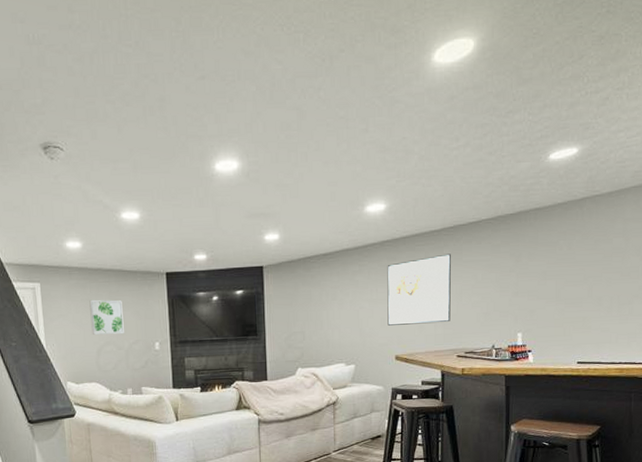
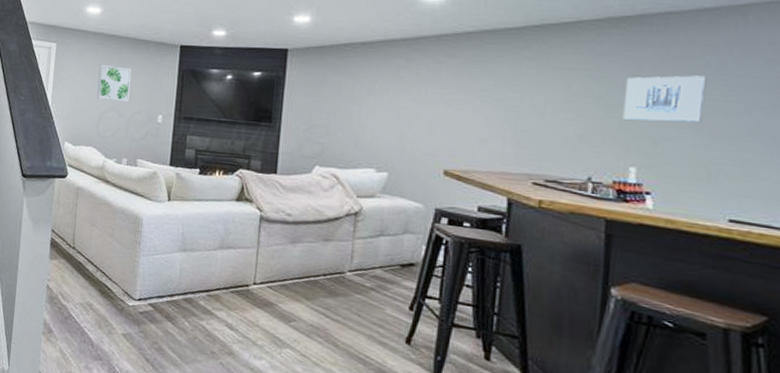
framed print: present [387,253,451,326] -> none [437,56,534,139]
wall art: none [511,257,560,298] -> present [622,75,705,123]

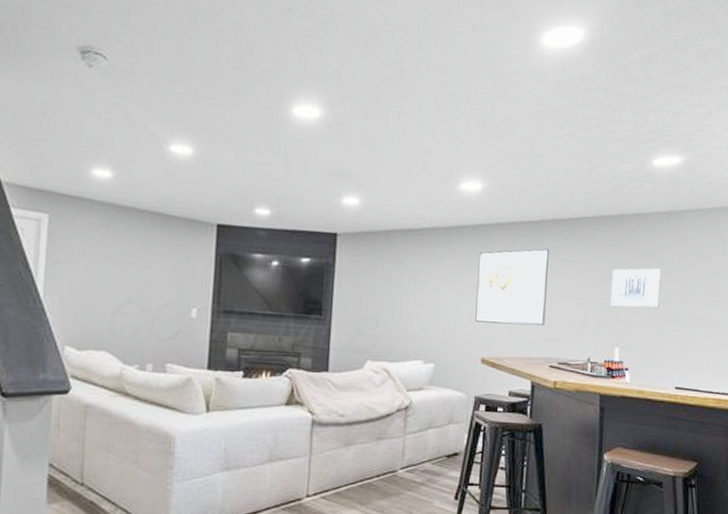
wall art: present [97,64,131,102] -> none [109,244,156,293]
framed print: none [437,56,534,139] -> present [475,248,549,326]

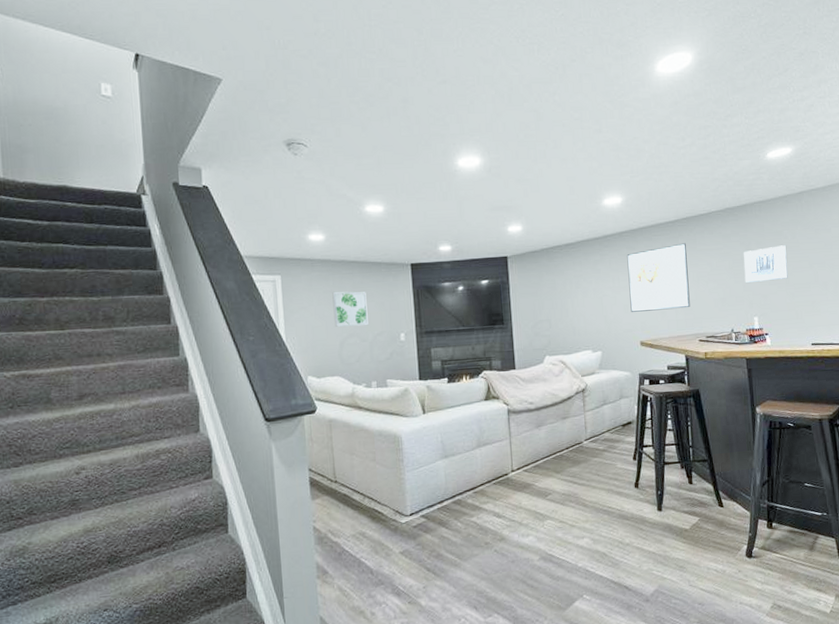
wall art: none [109,244,156,293] -> present [332,291,368,327]

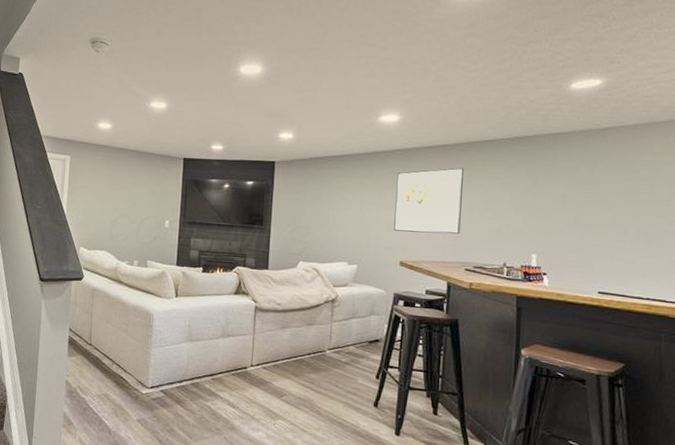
wall art: present [332,291,368,327] -> none [109,175,140,210]
wall art: present [744,245,788,284] -> none [526,182,581,218]

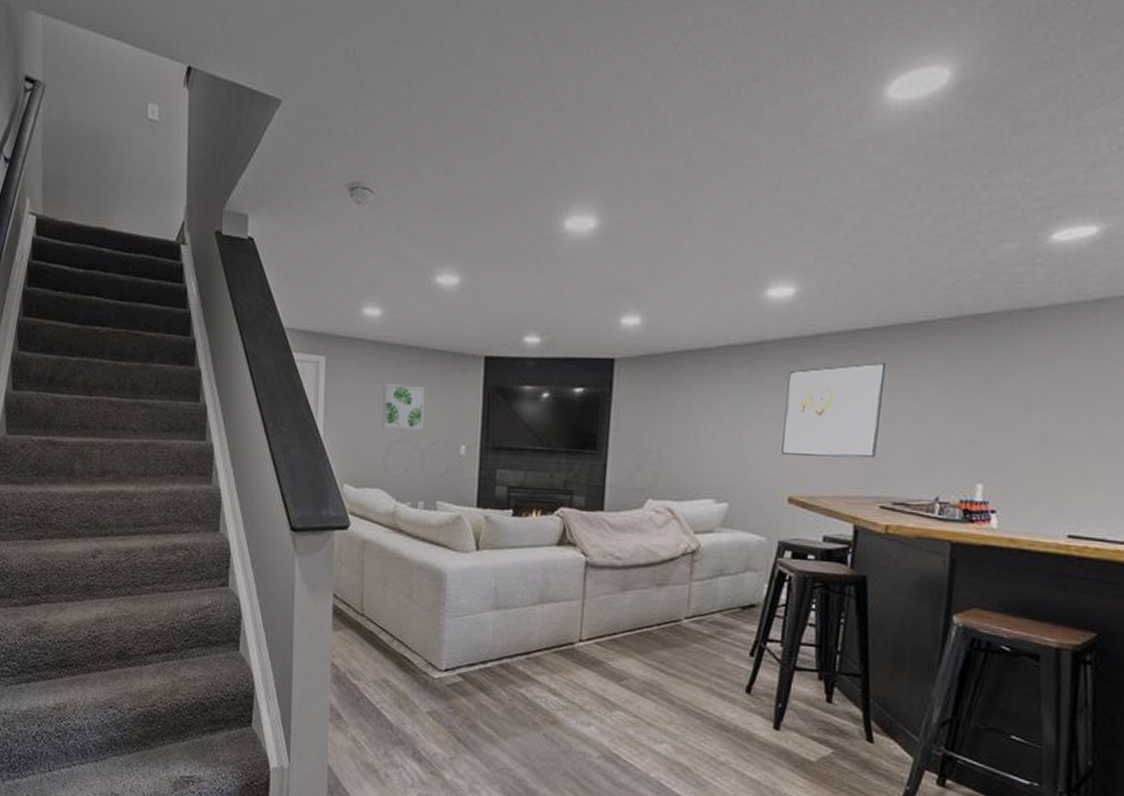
wall art: none [109,175,140,210] -> present [382,382,425,431]

